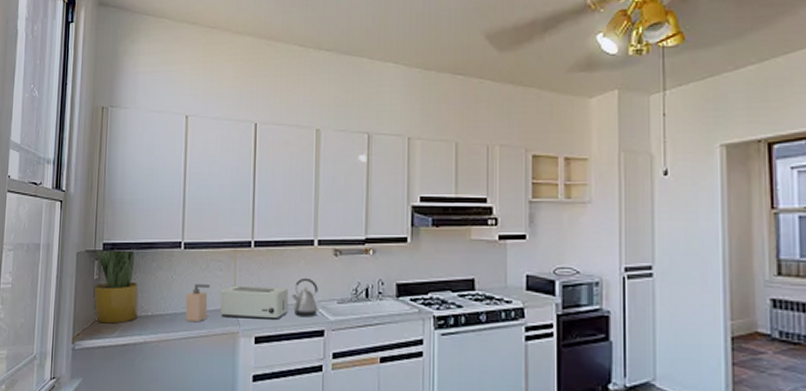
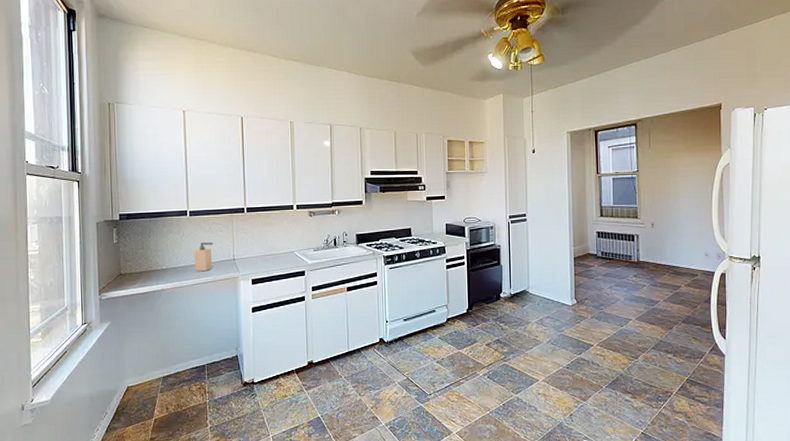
planter: present [94,248,139,324] -> none [113,217,154,278]
toaster: present [219,285,289,321] -> none [221,241,277,267]
kettle: present [292,277,319,317] -> none [279,233,300,263]

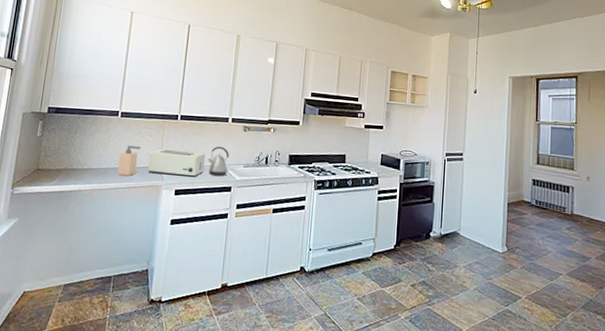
toaster: none [221,241,277,267] -> present [148,148,206,178]
kettle: none [279,233,300,263] -> present [208,146,229,177]

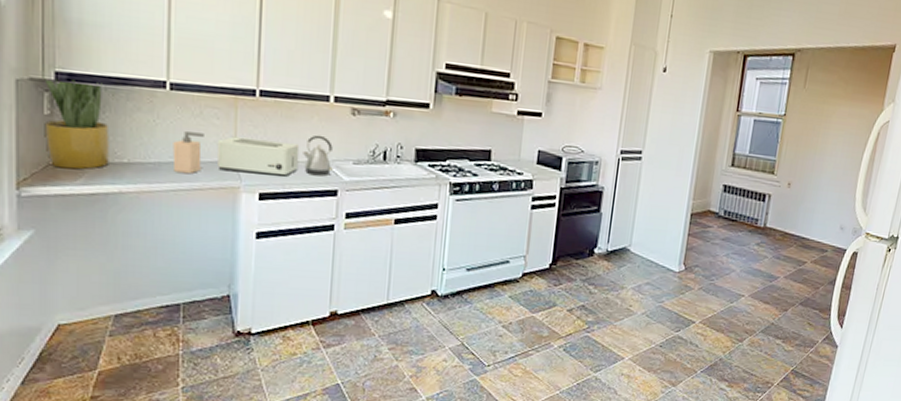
planter: none [35,112,78,174] -> present [44,78,110,170]

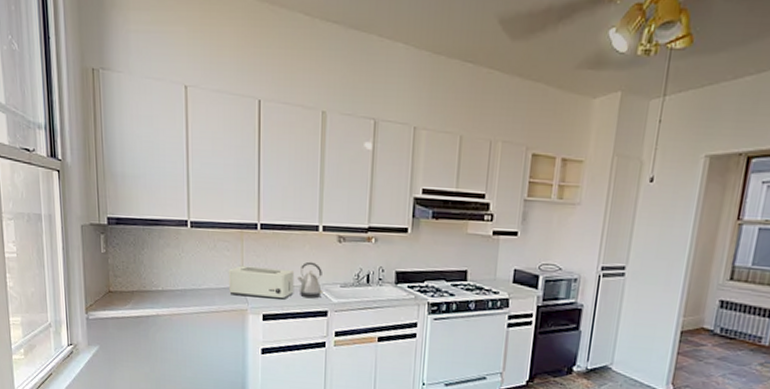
planter: present [44,78,110,170] -> none [100,223,149,297]
soap dispenser: present [172,132,204,175] -> none [194,263,218,299]

